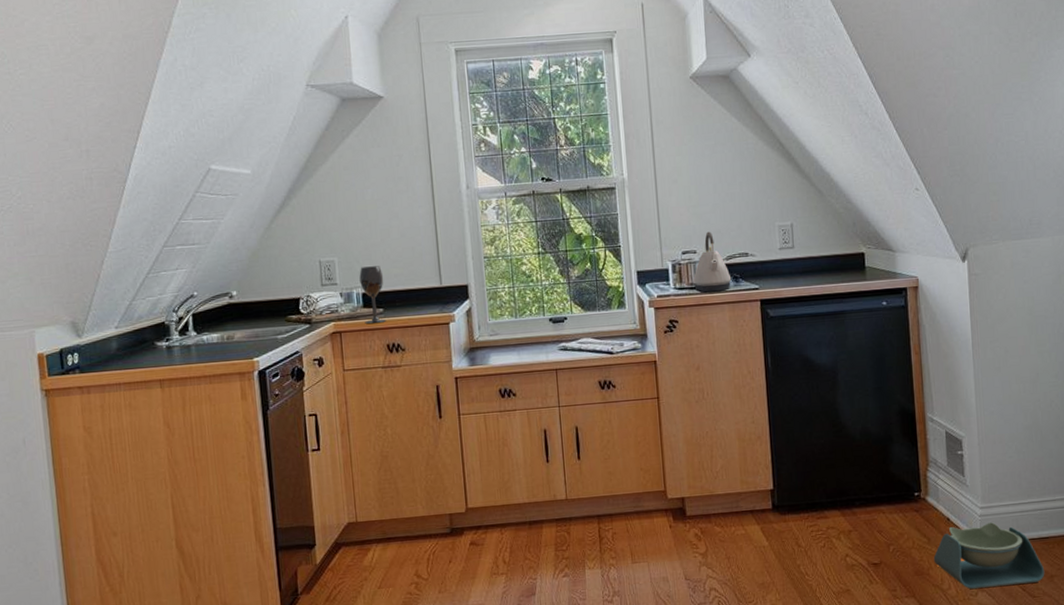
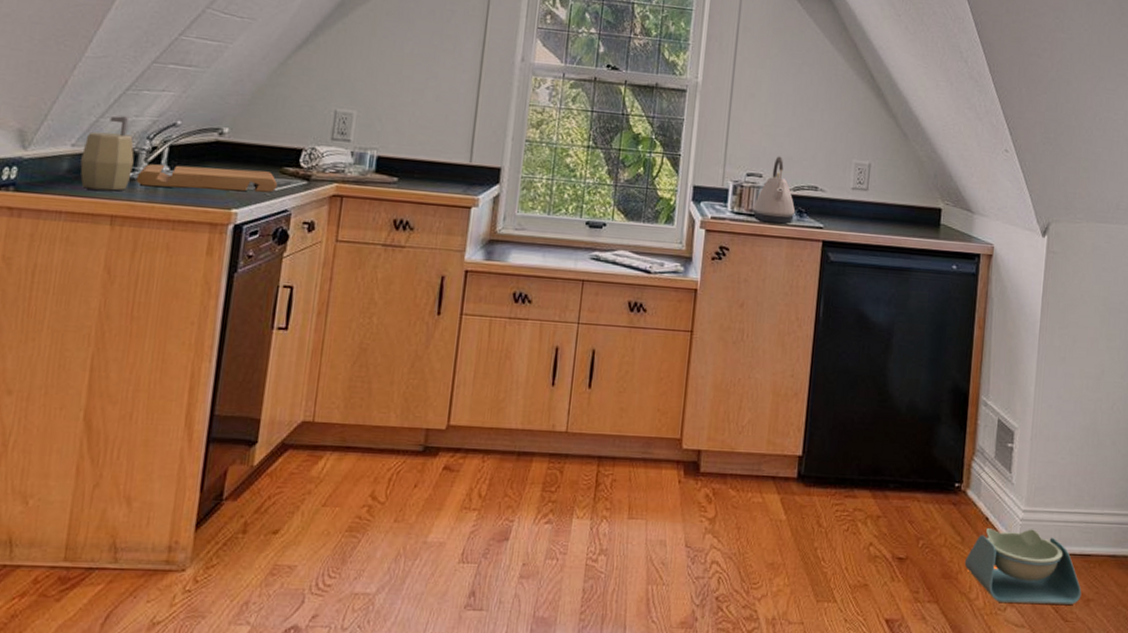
soap dispenser: none [125,296,168,362] -> present [80,116,135,191]
cutting board: none [172,322,286,352] -> present [136,164,278,193]
wine glass: present [359,266,386,324] -> none [373,127,407,194]

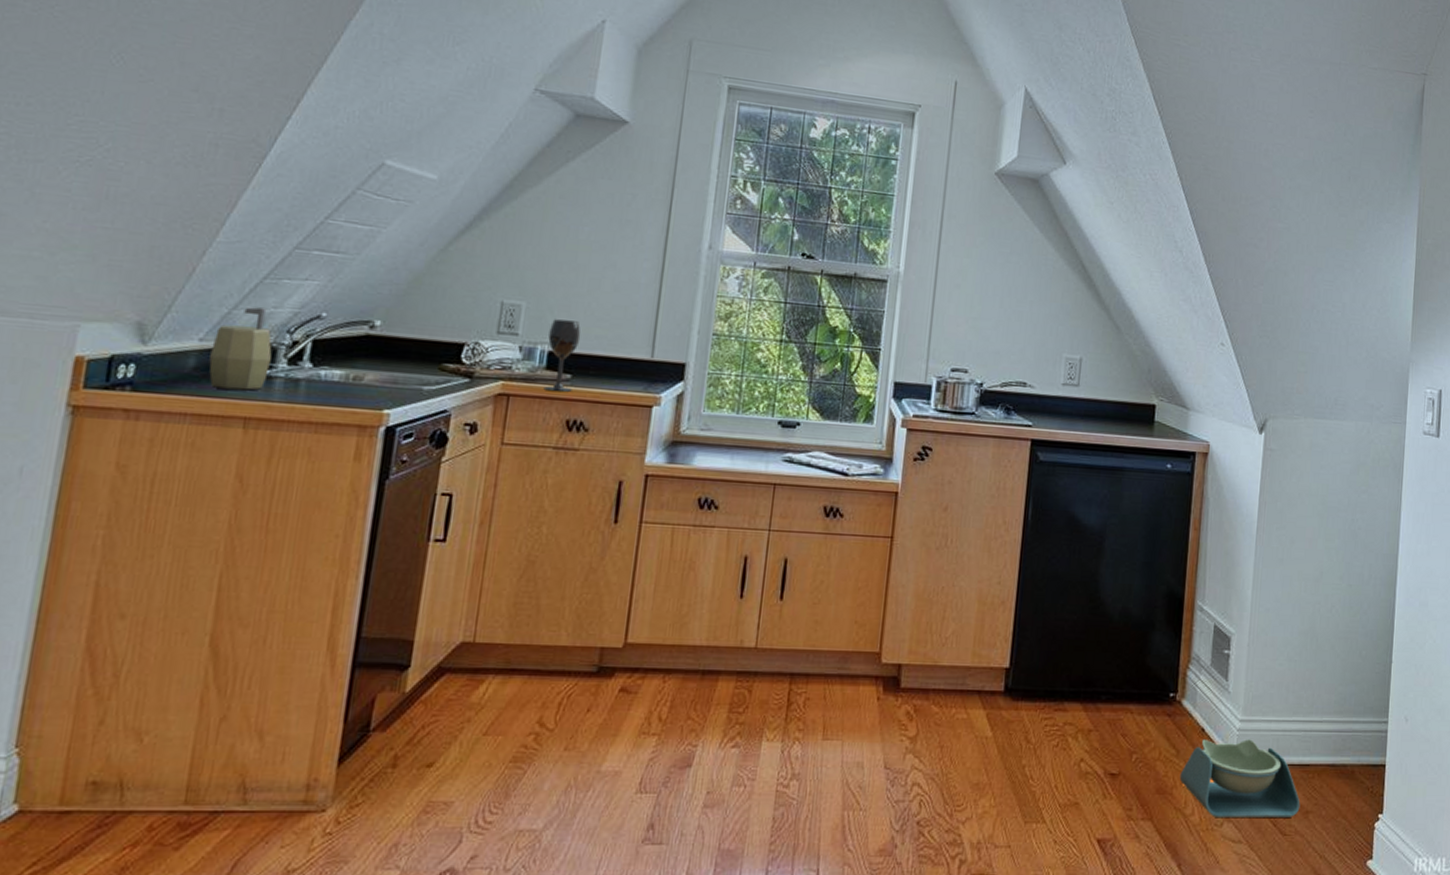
cutting board: present [136,164,278,193] -> none [273,360,436,392]
wine glass: none [373,127,407,194] -> present [543,319,582,392]
kettle: present [752,156,796,225] -> none [957,350,1003,424]

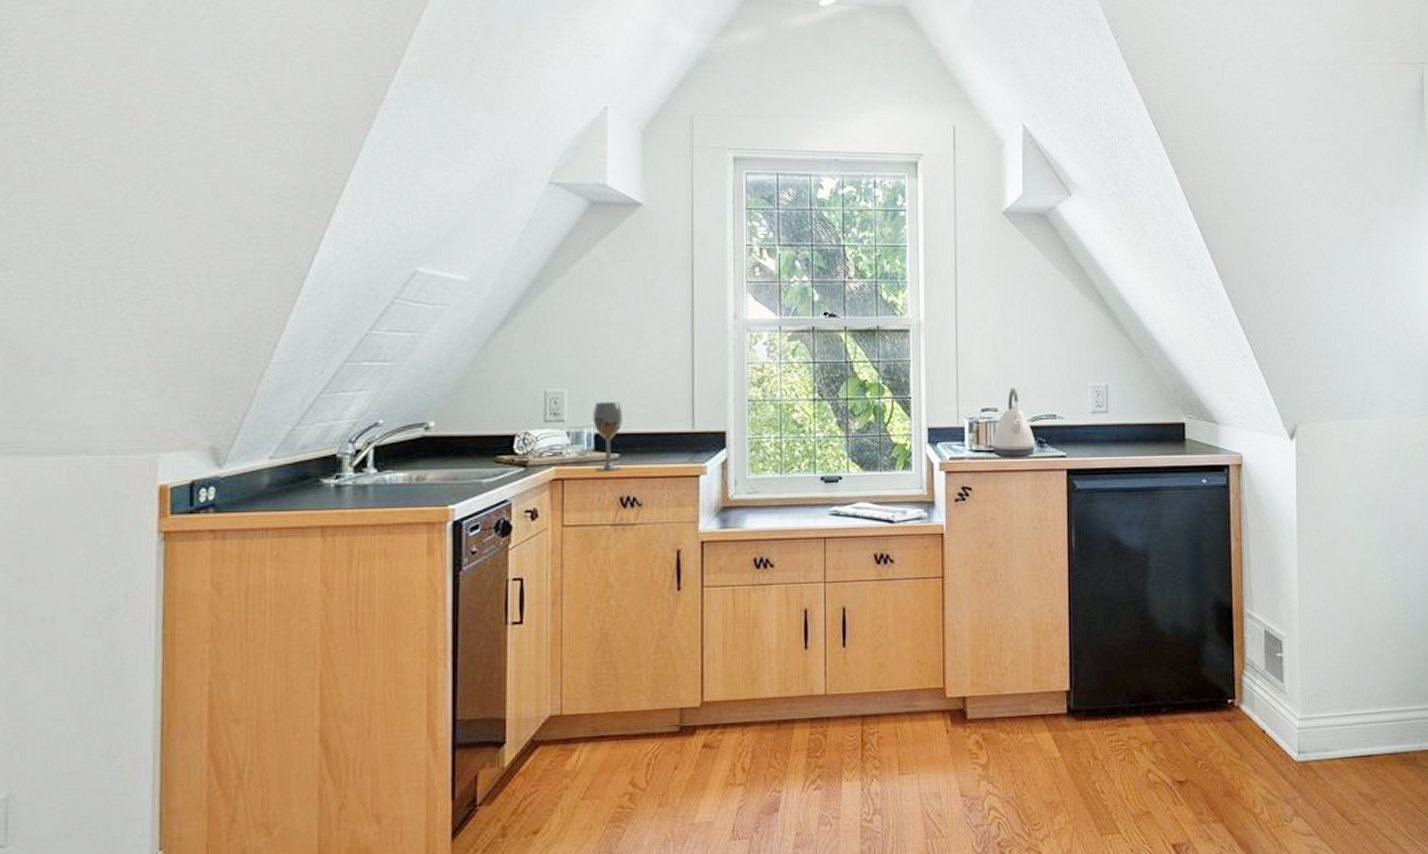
soap dispenser: present [209,307,272,391] -> none [282,421,338,502]
kettle: none [957,350,1003,424] -> present [991,387,1036,458]
pet bowl: present [1179,738,1301,817] -> none [1245,736,1366,813]

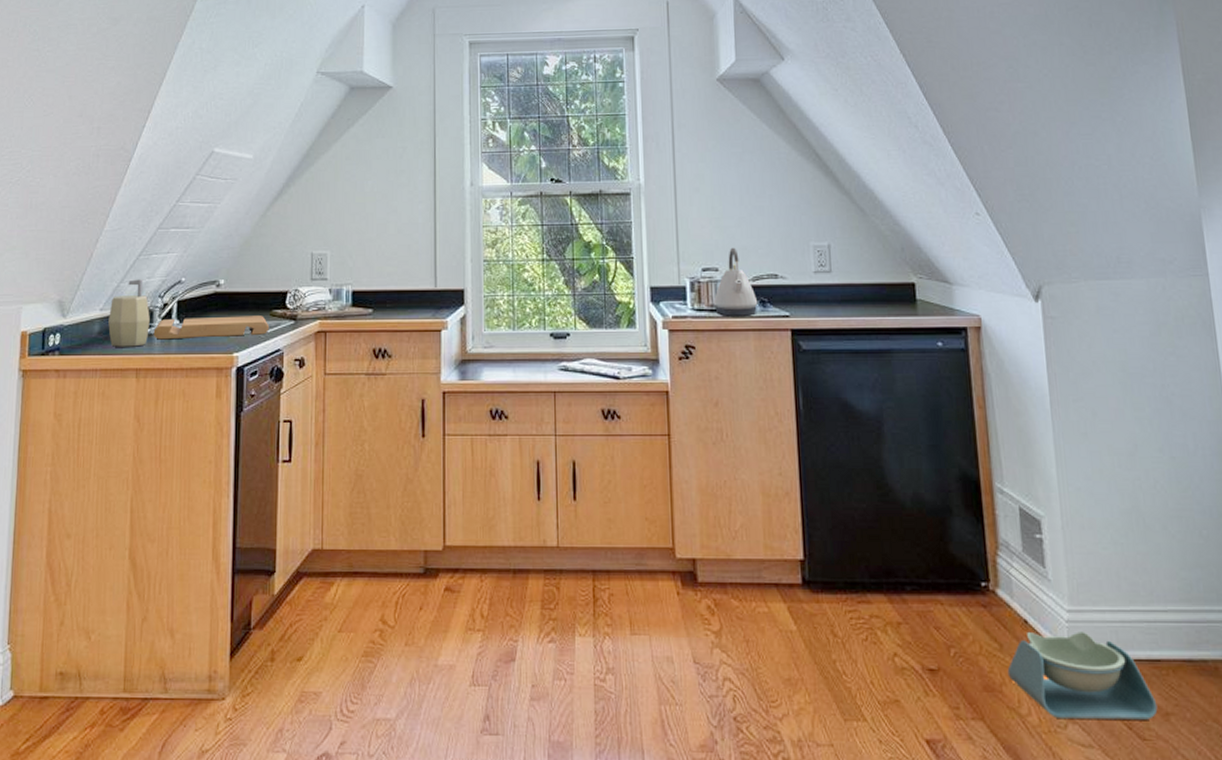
soap dispenser: none [282,421,338,502] -> present [108,279,150,347]
cutting board: none [343,462,494,492] -> present [153,316,270,340]
wine glass: present [593,402,623,471] -> none [351,262,376,324]
pet bowl: none [1245,736,1366,813] -> present [1007,631,1158,720]

